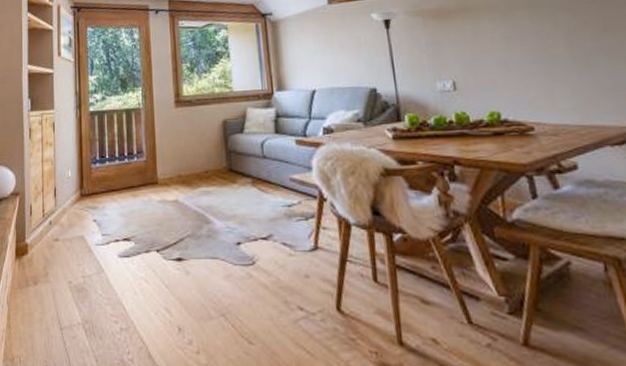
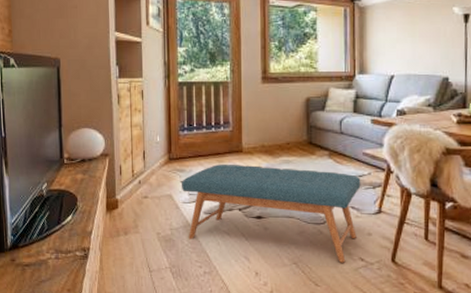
bench: none [93,198,292,314] -> present [181,164,361,263]

